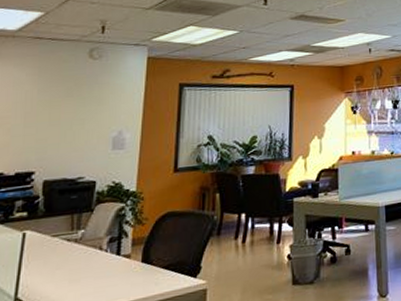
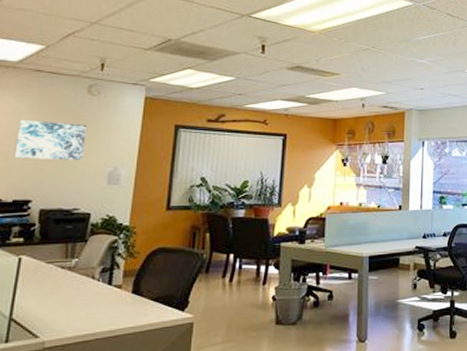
wall art: none [15,88,89,129] -> present [14,119,87,160]

